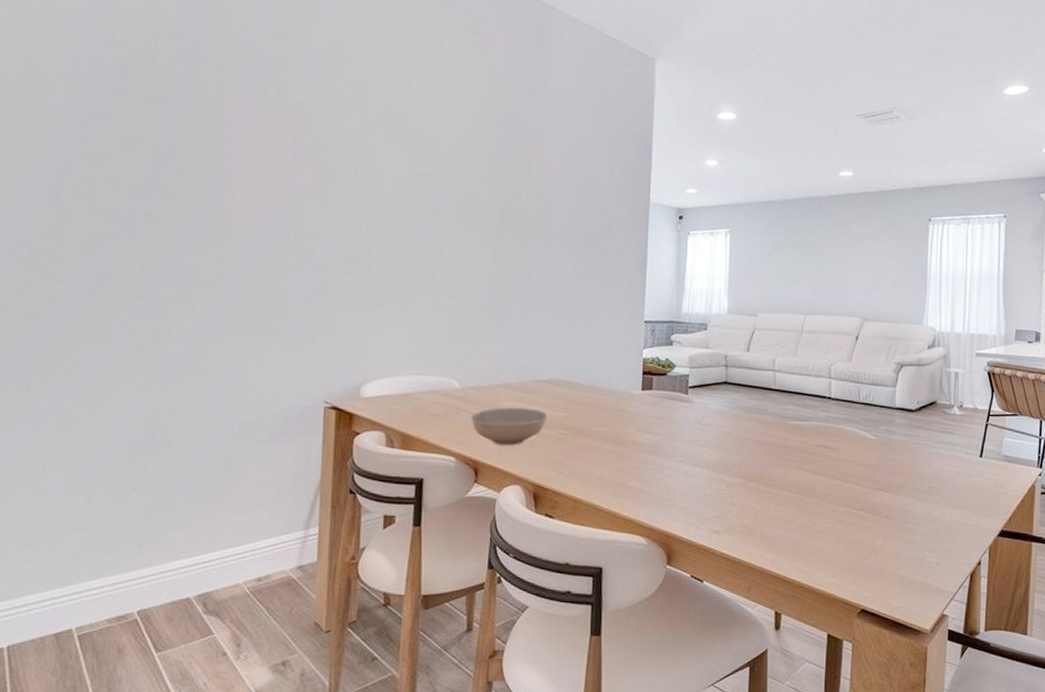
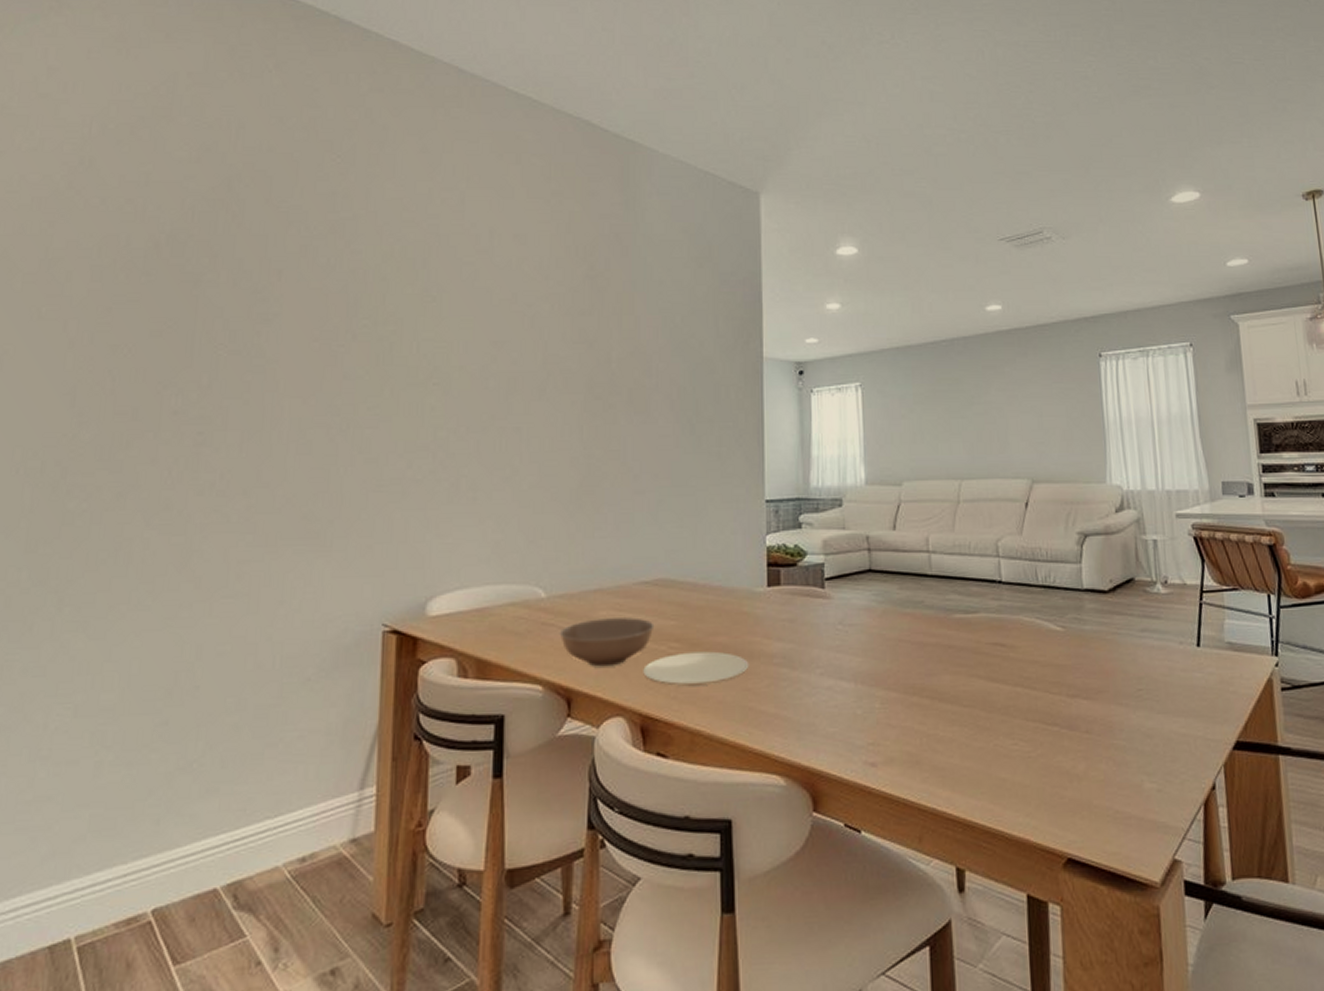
plate: none [537,438,623,465] -> present [643,651,749,687]

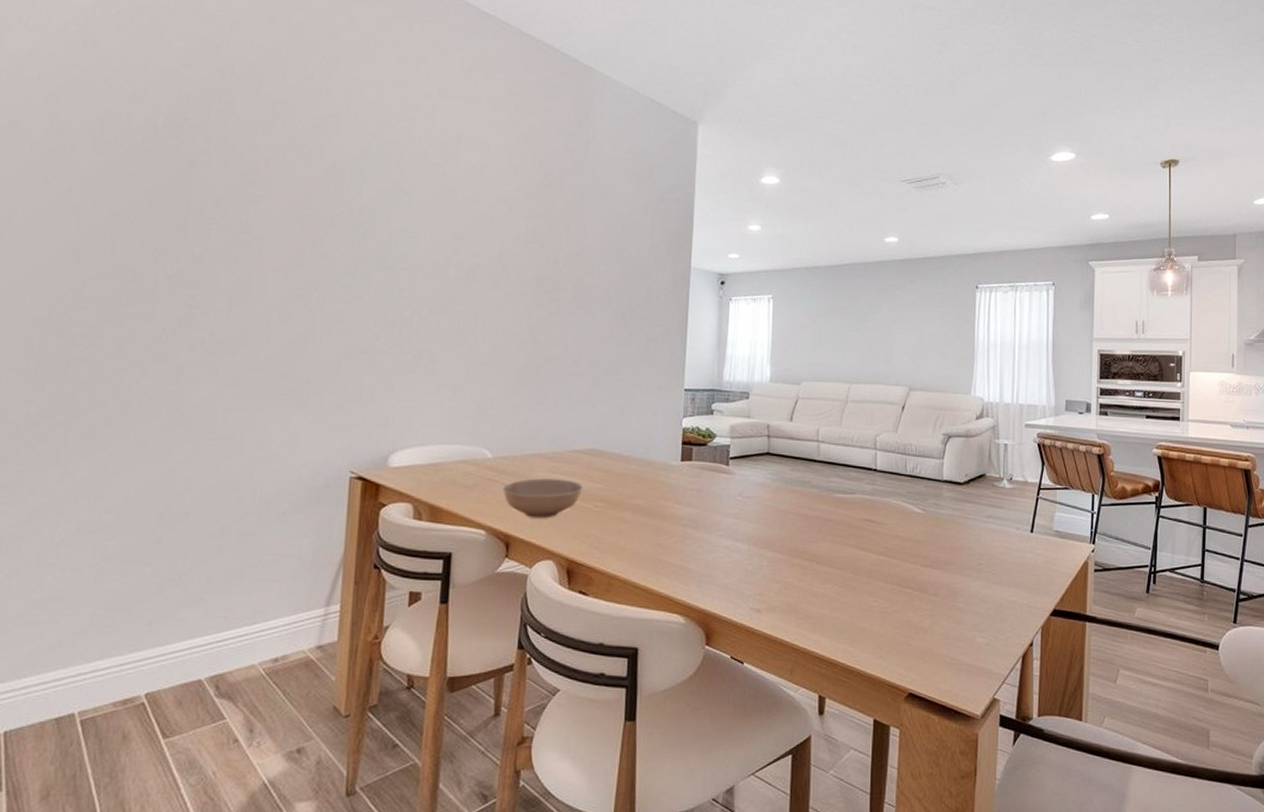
plate: present [643,651,749,687] -> none [571,511,661,540]

